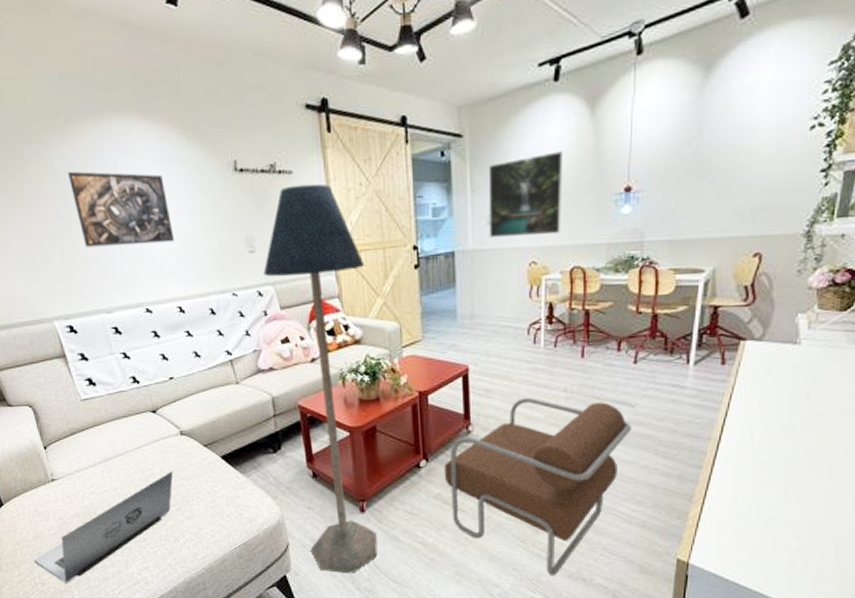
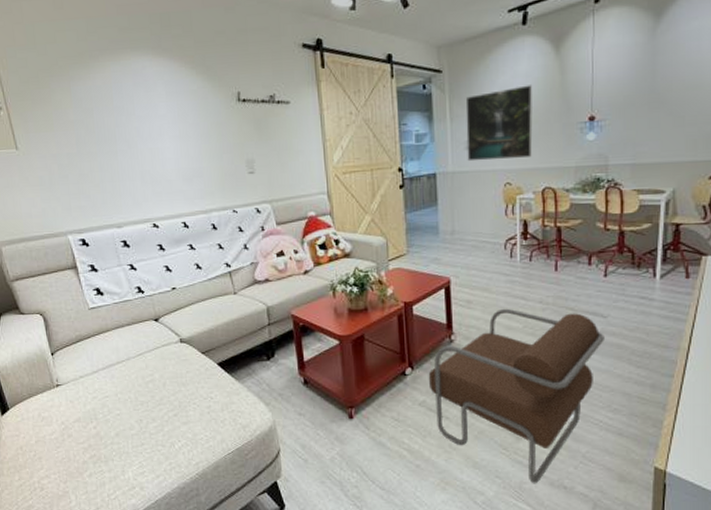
laptop: present [34,471,173,584] -> none [35,377,172,489]
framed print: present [68,171,175,248] -> none [89,100,182,168]
floor lamp: present [263,183,378,574] -> none [262,112,365,480]

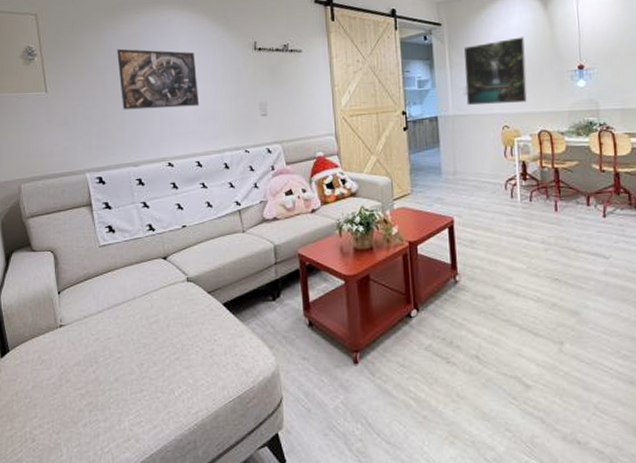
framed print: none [89,100,182,168] -> present [117,48,200,110]
armchair: present [428,308,604,484] -> none [433,248,608,438]

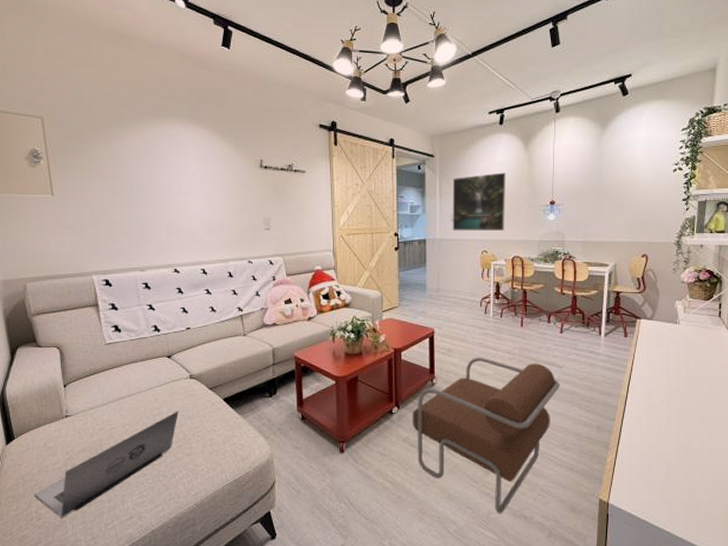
laptop: none [29,318,176,440] -> present [34,411,179,518]
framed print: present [117,48,200,110] -> none [125,157,206,218]
armchair: none [433,248,608,438] -> present [412,357,560,514]

